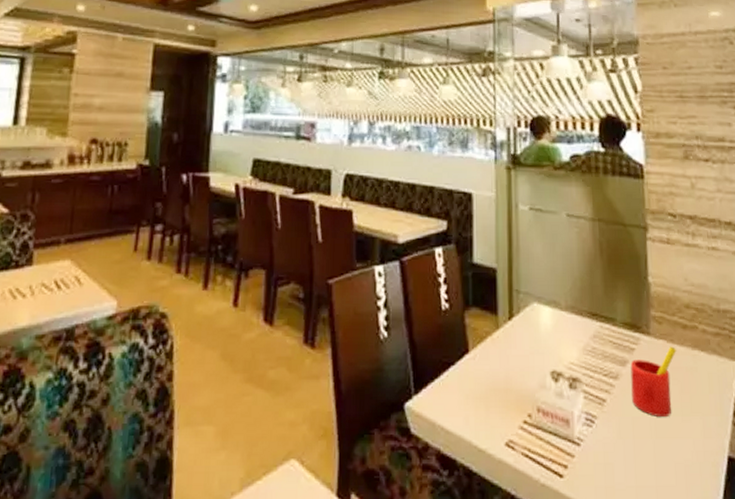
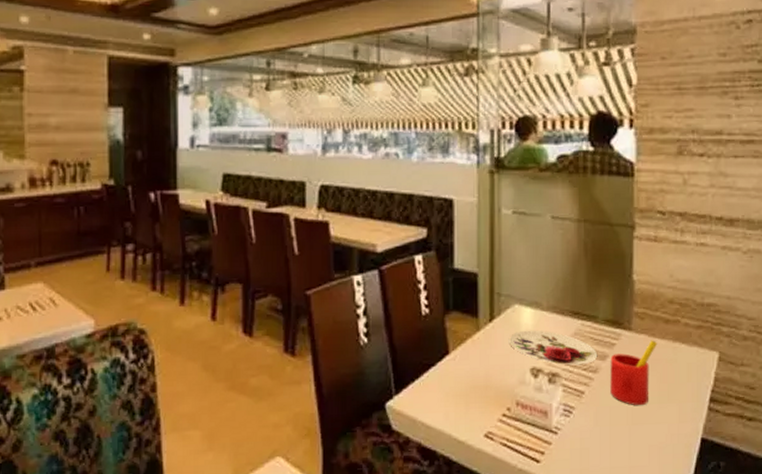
plate: none [528,330,618,370] -> present [508,330,598,366]

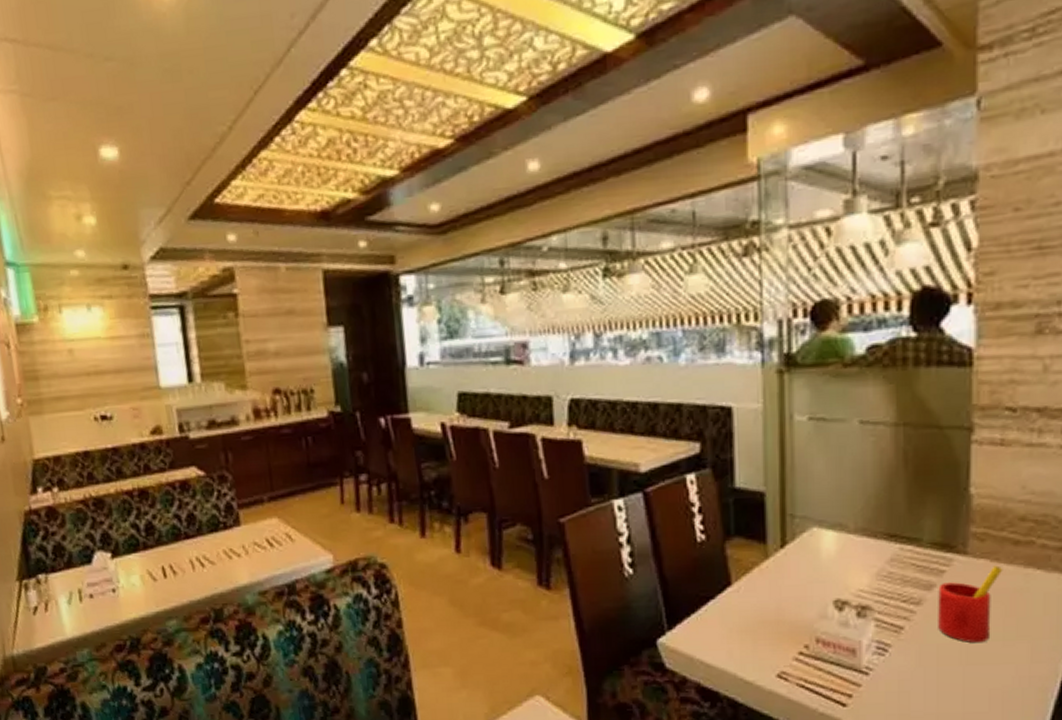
plate: present [508,330,598,366] -> none [805,556,922,597]

